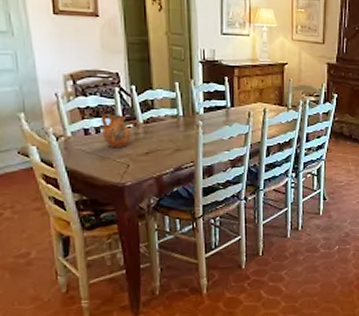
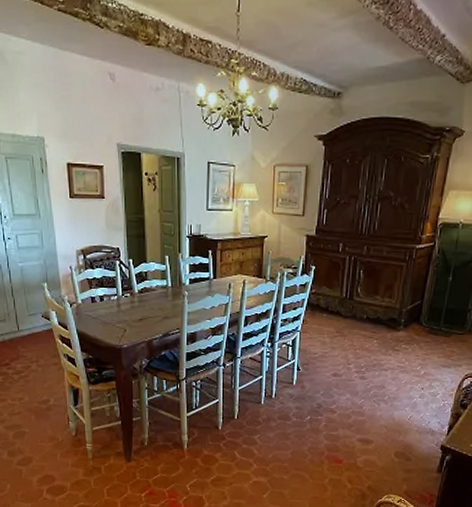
pitcher: present [101,113,131,148] -> none [105,284,128,315]

